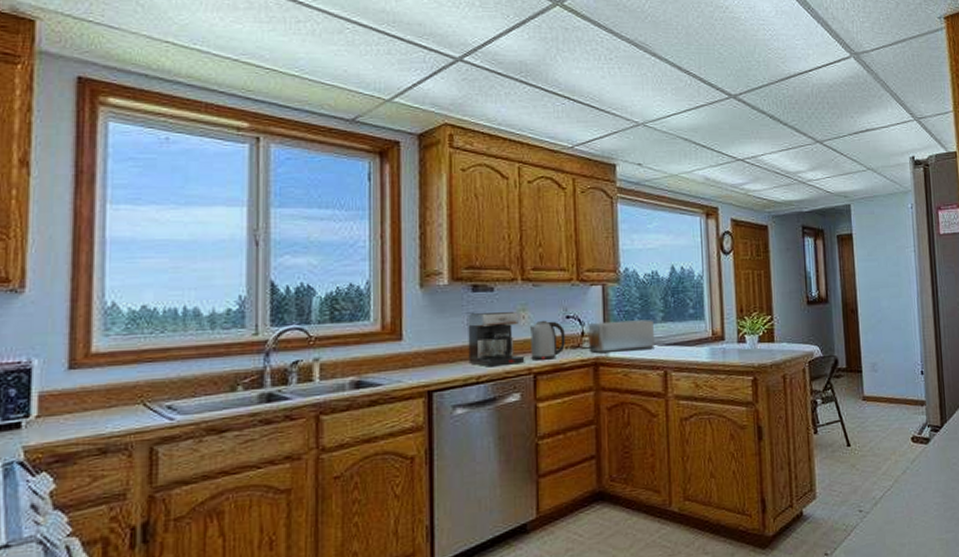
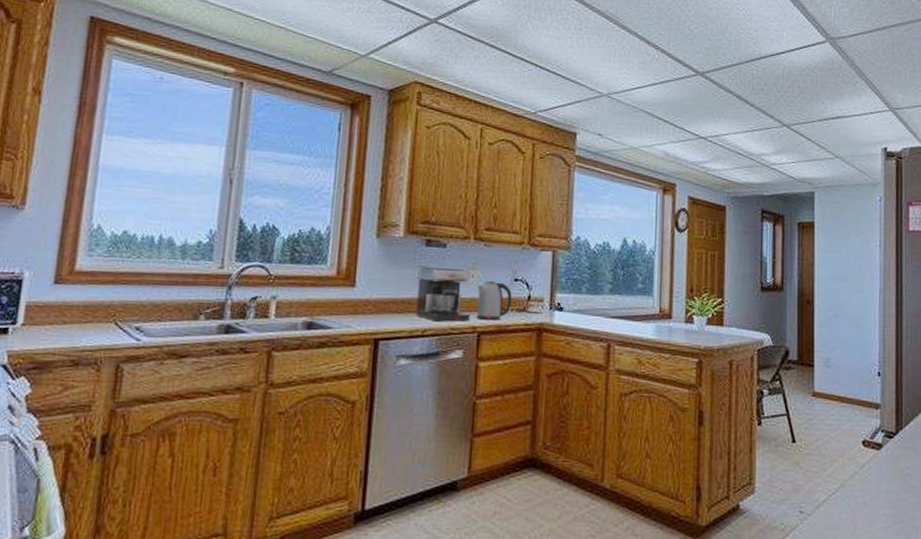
toaster: present [588,319,654,354] -> none [534,288,601,321]

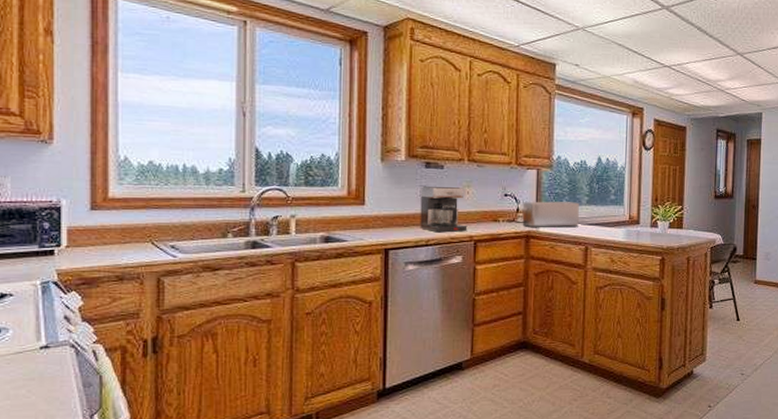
kettle: present [476,280,512,320] -> none [473,196,503,230]
toaster: none [534,288,601,321] -> present [522,201,579,228]

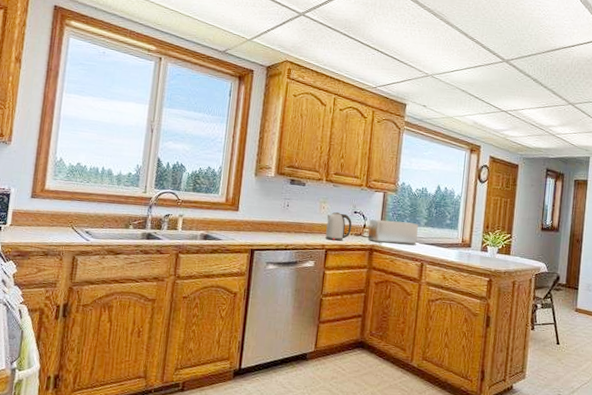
coffee maker: present [420,186,466,233] -> none [281,199,320,241]
kettle: none [473,196,503,230] -> present [325,211,352,241]

